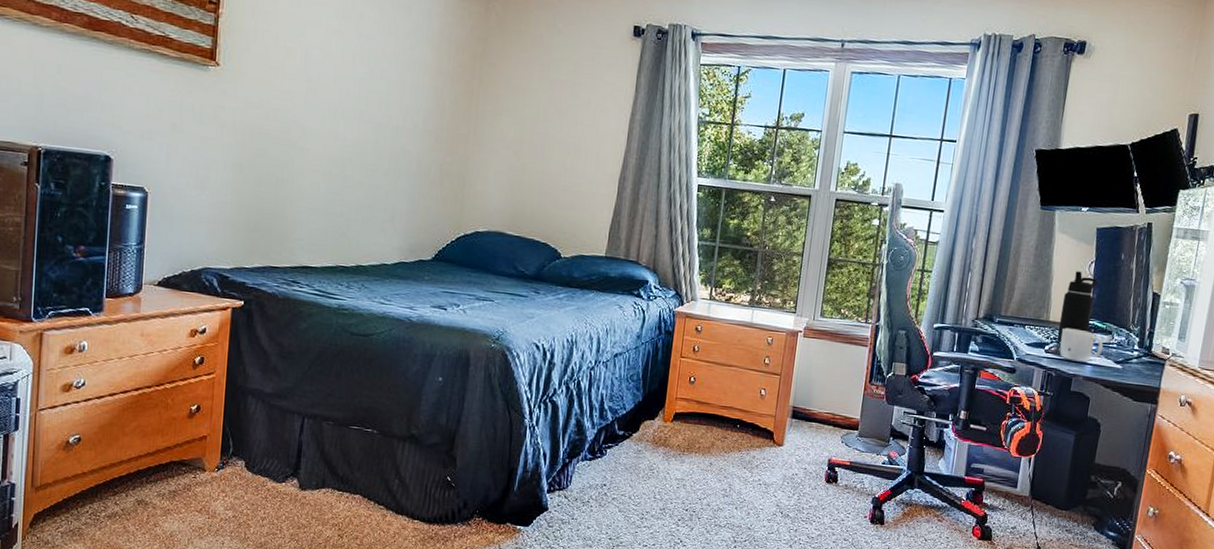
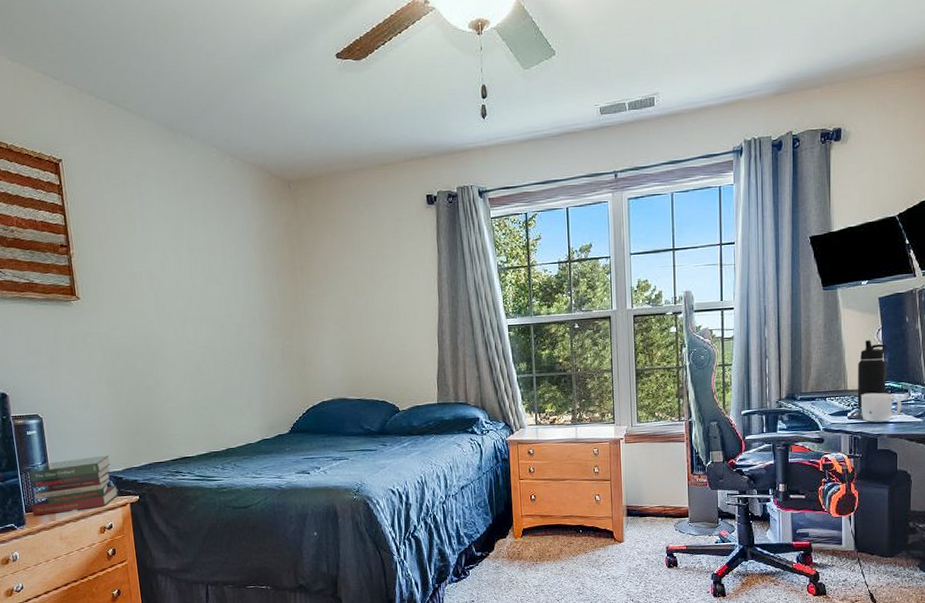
books: none [113,244,220,307] -> present [29,455,118,516]

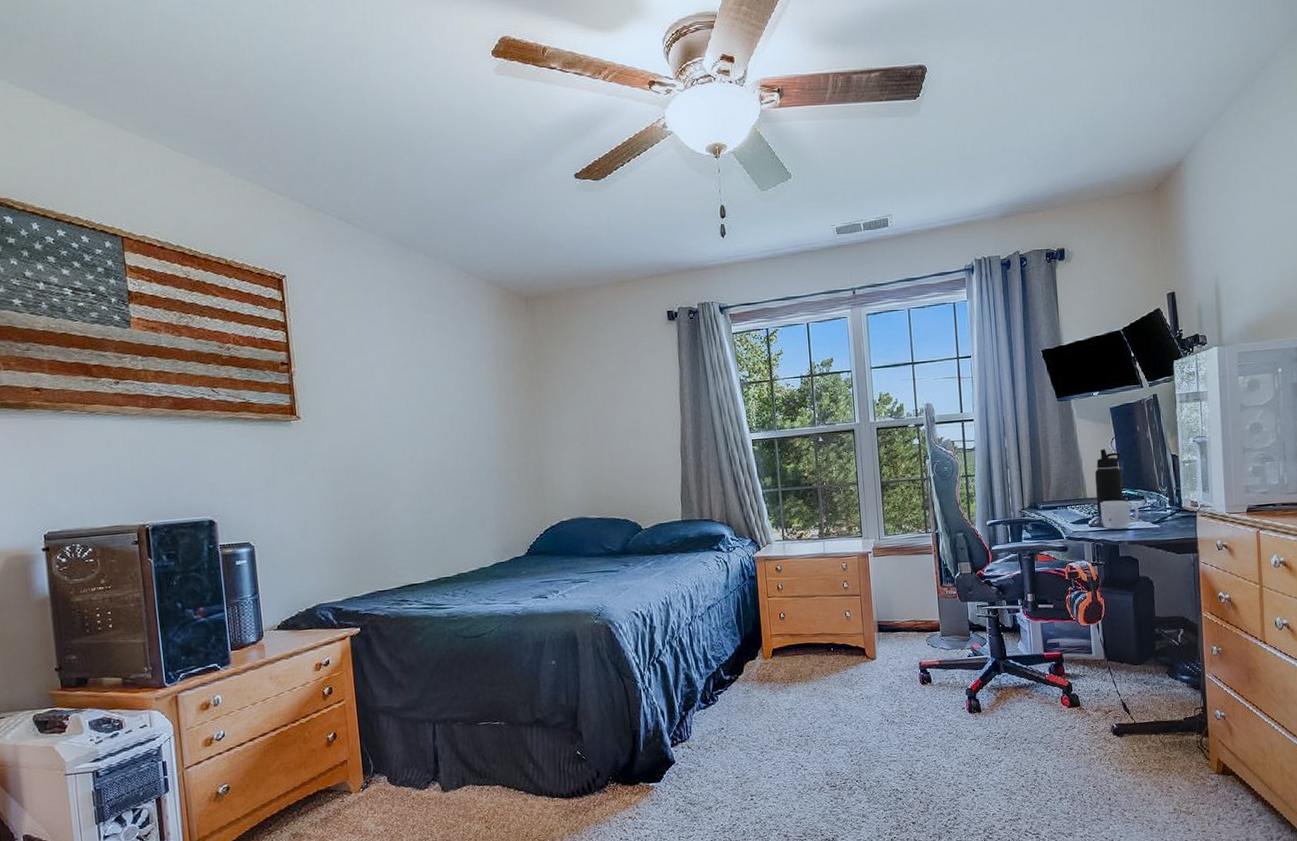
books: present [29,455,118,516] -> none [236,584,336,654]

